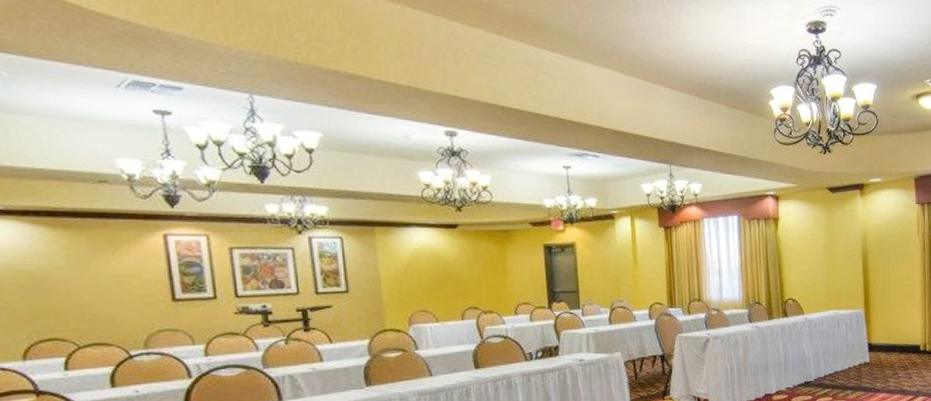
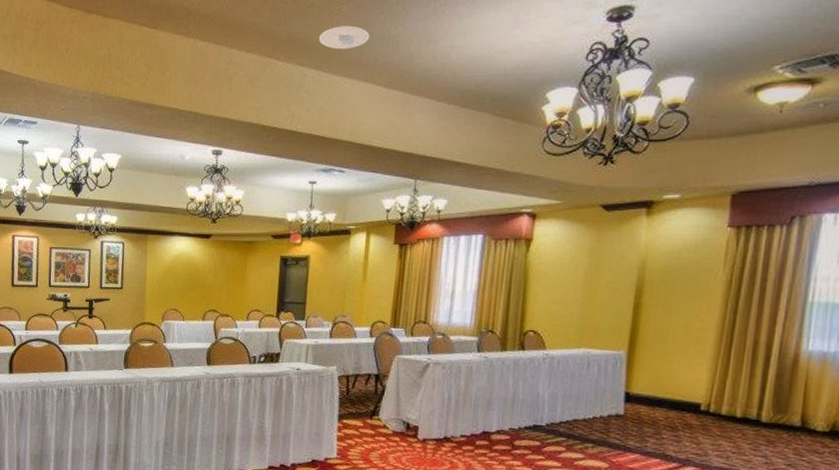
recessed light: none [550,10,604,34] -> present [318,25,370,50]

